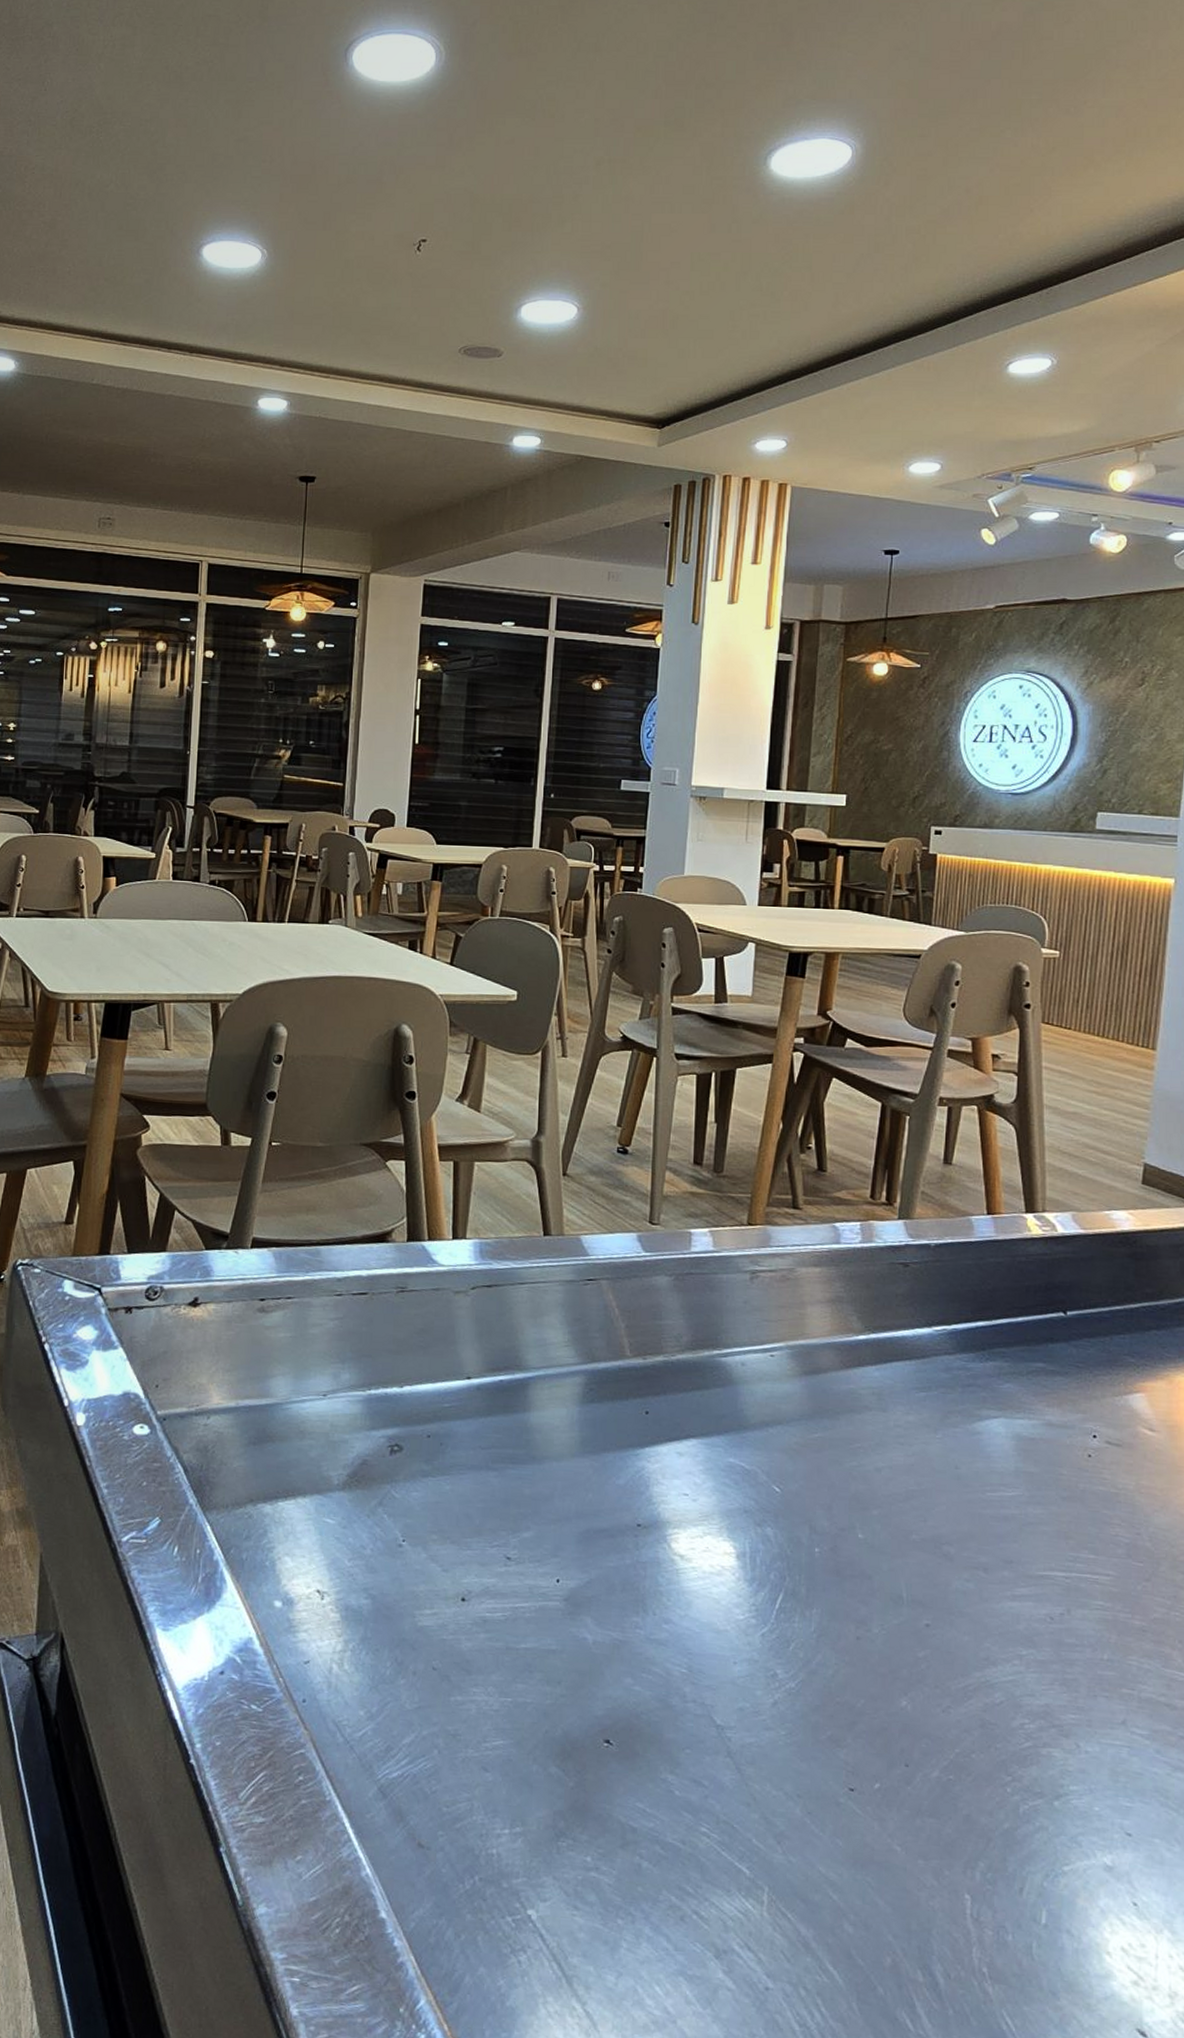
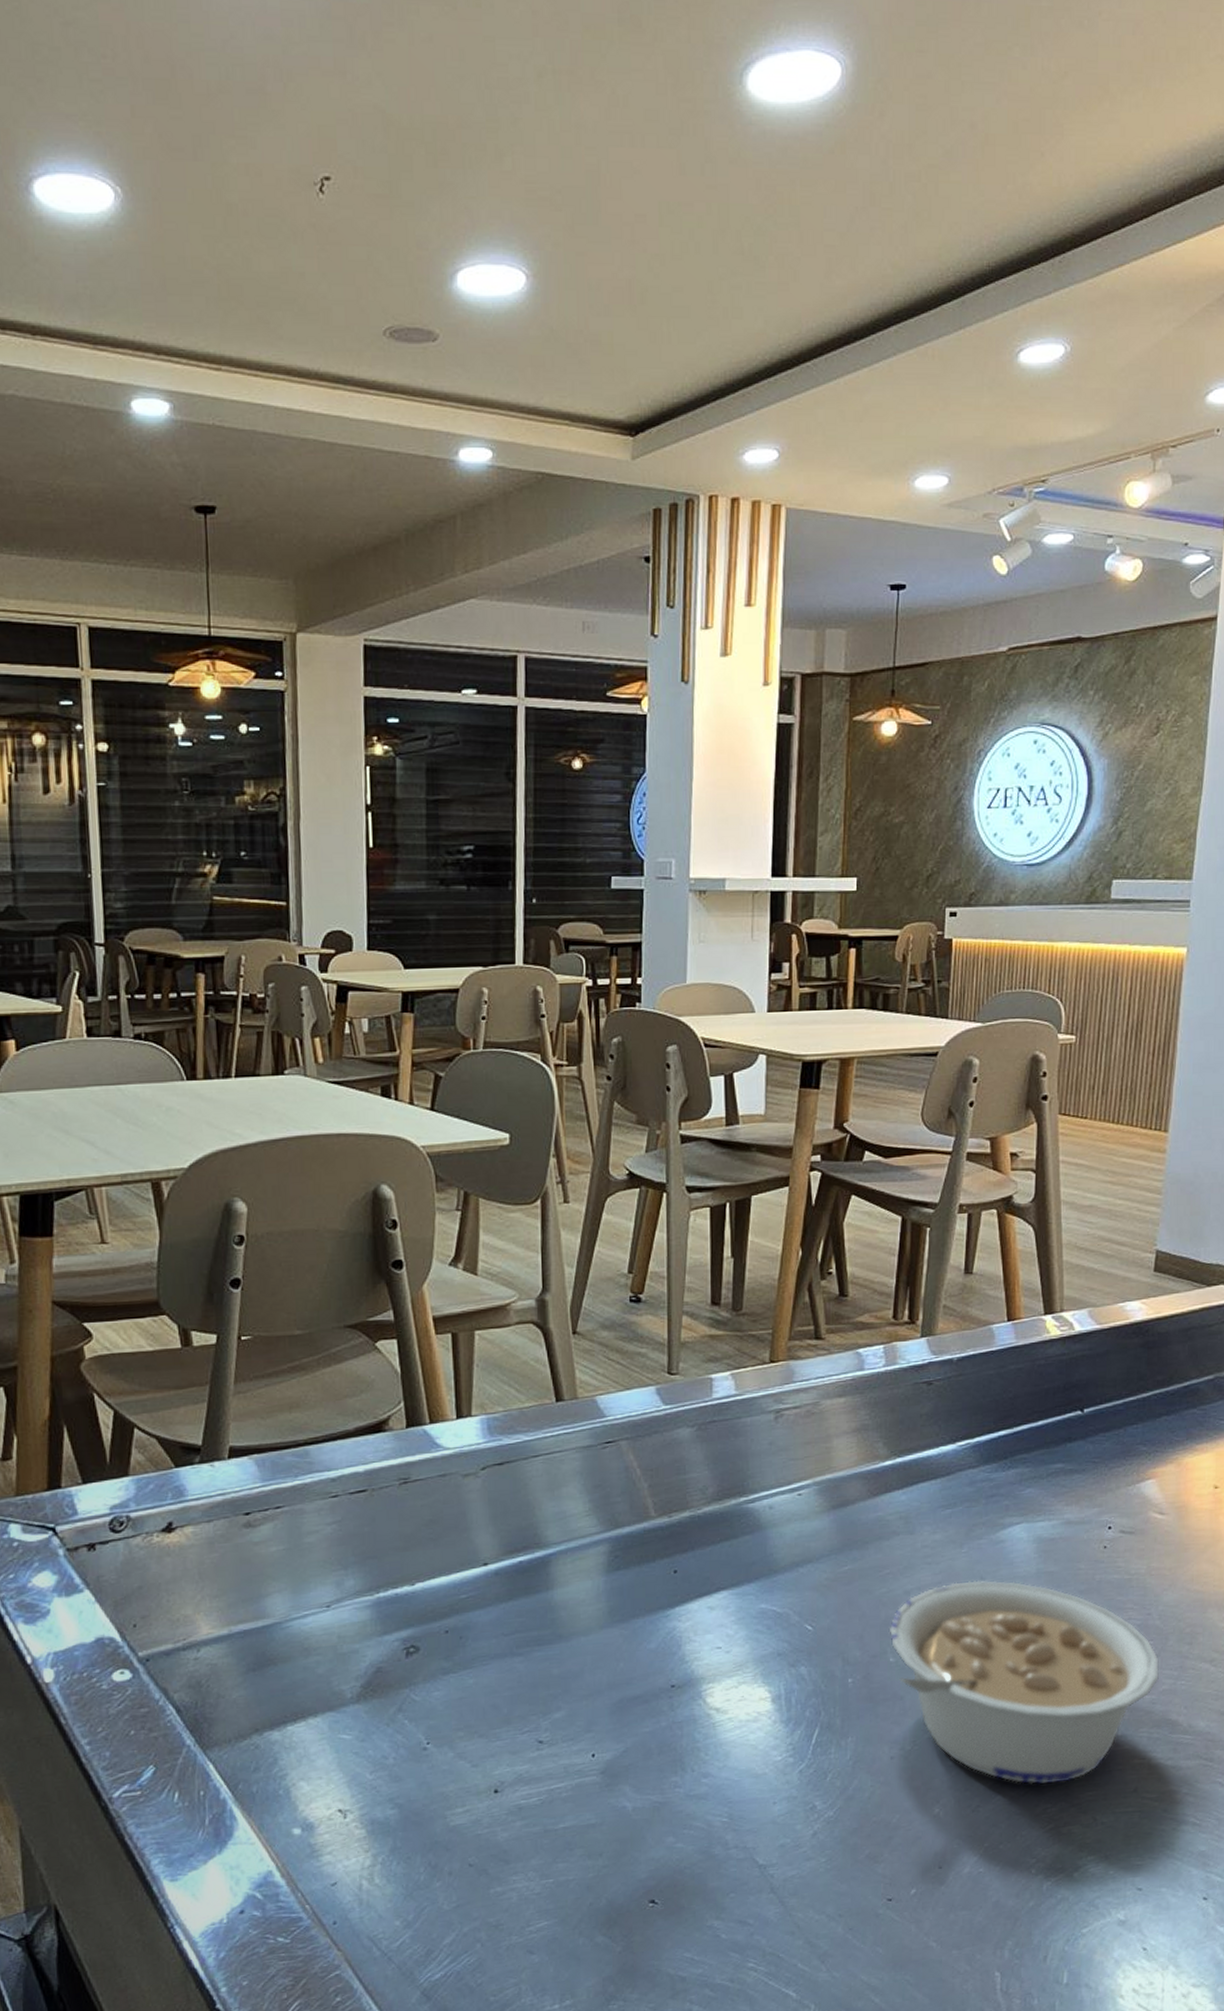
legume: none [858,1467,1150,1699] -> present [889,1580,1159,1784]

